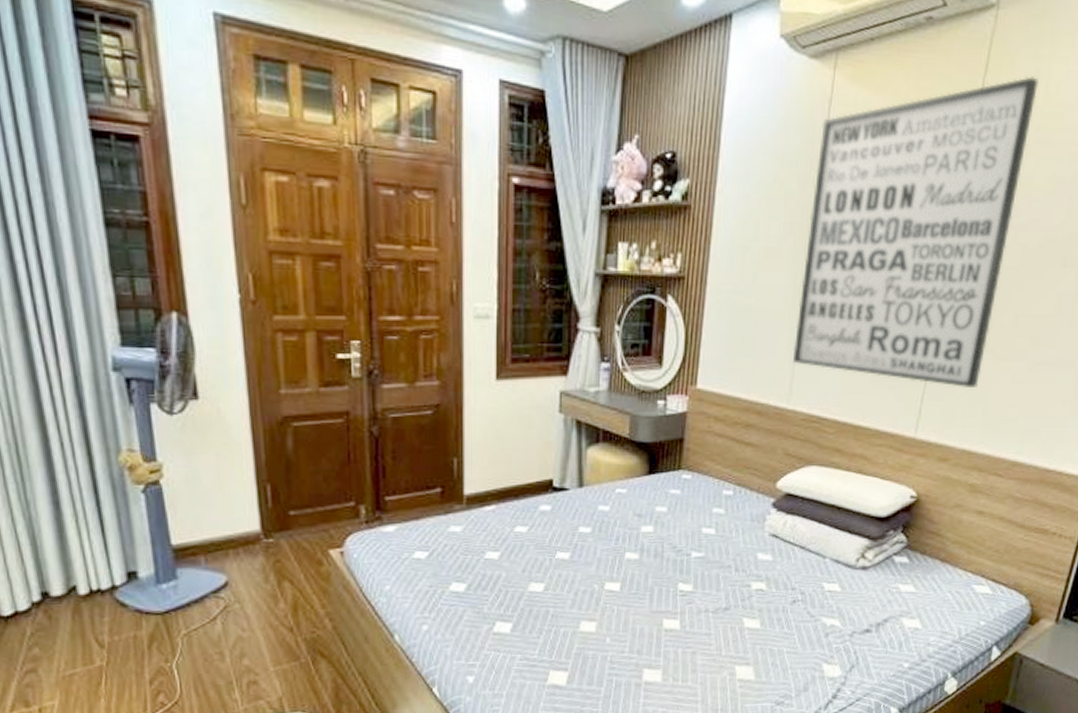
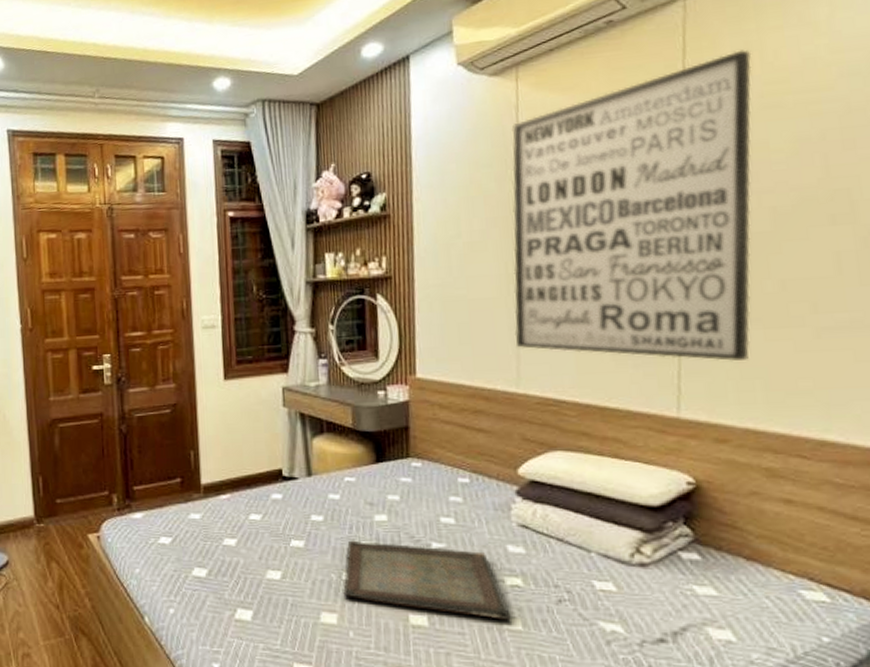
serving tray: none [604,551,752,620] -> present [343,540,511,620]

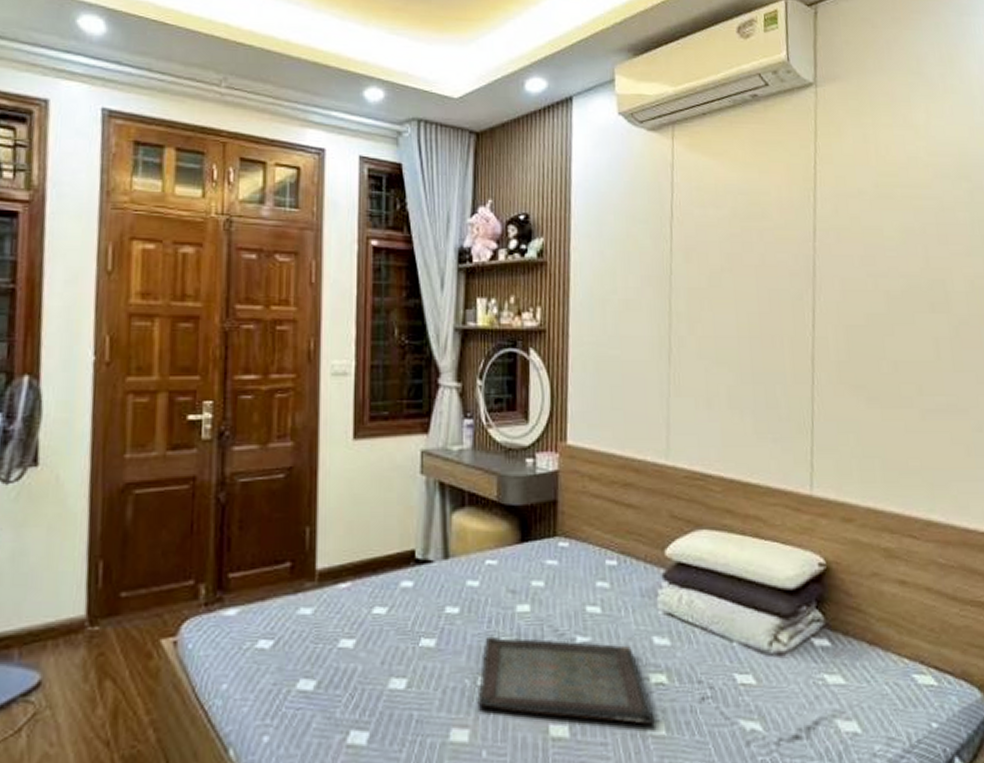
wall art: present [511,50,752,361] -> none [665,141,870,438]

